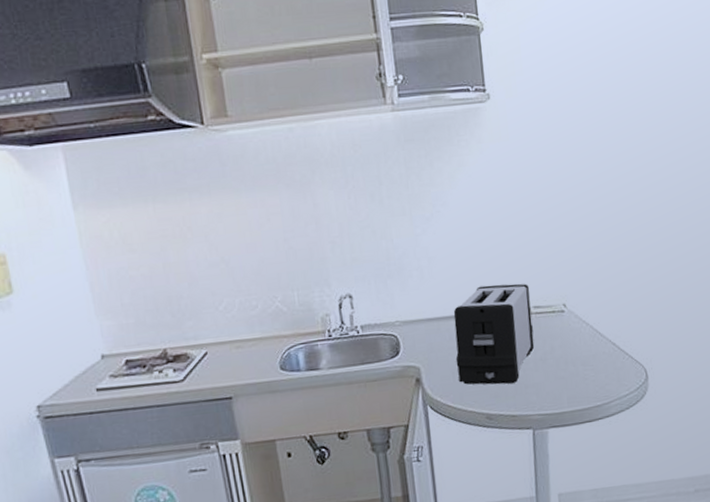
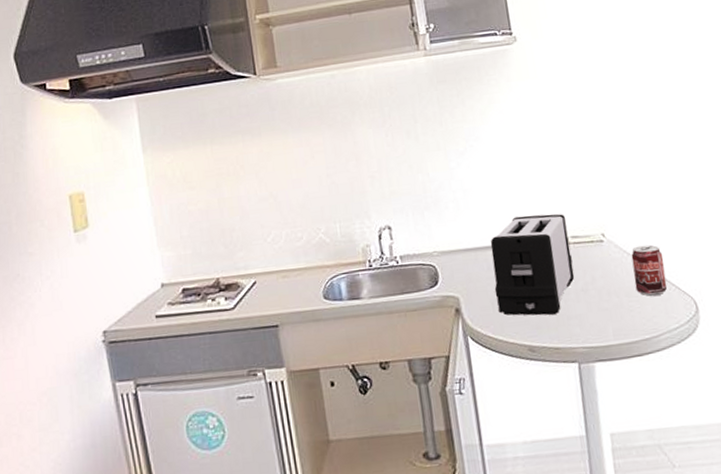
beverage can: none [590,315,621,365] -> present [631,245,668,296]

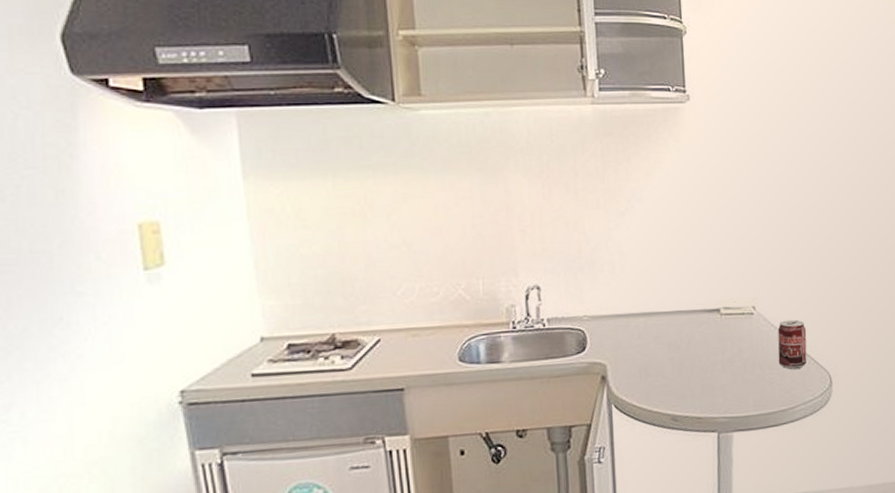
toaster: present [490,214,575,316] -> none [643,283,723,385]

